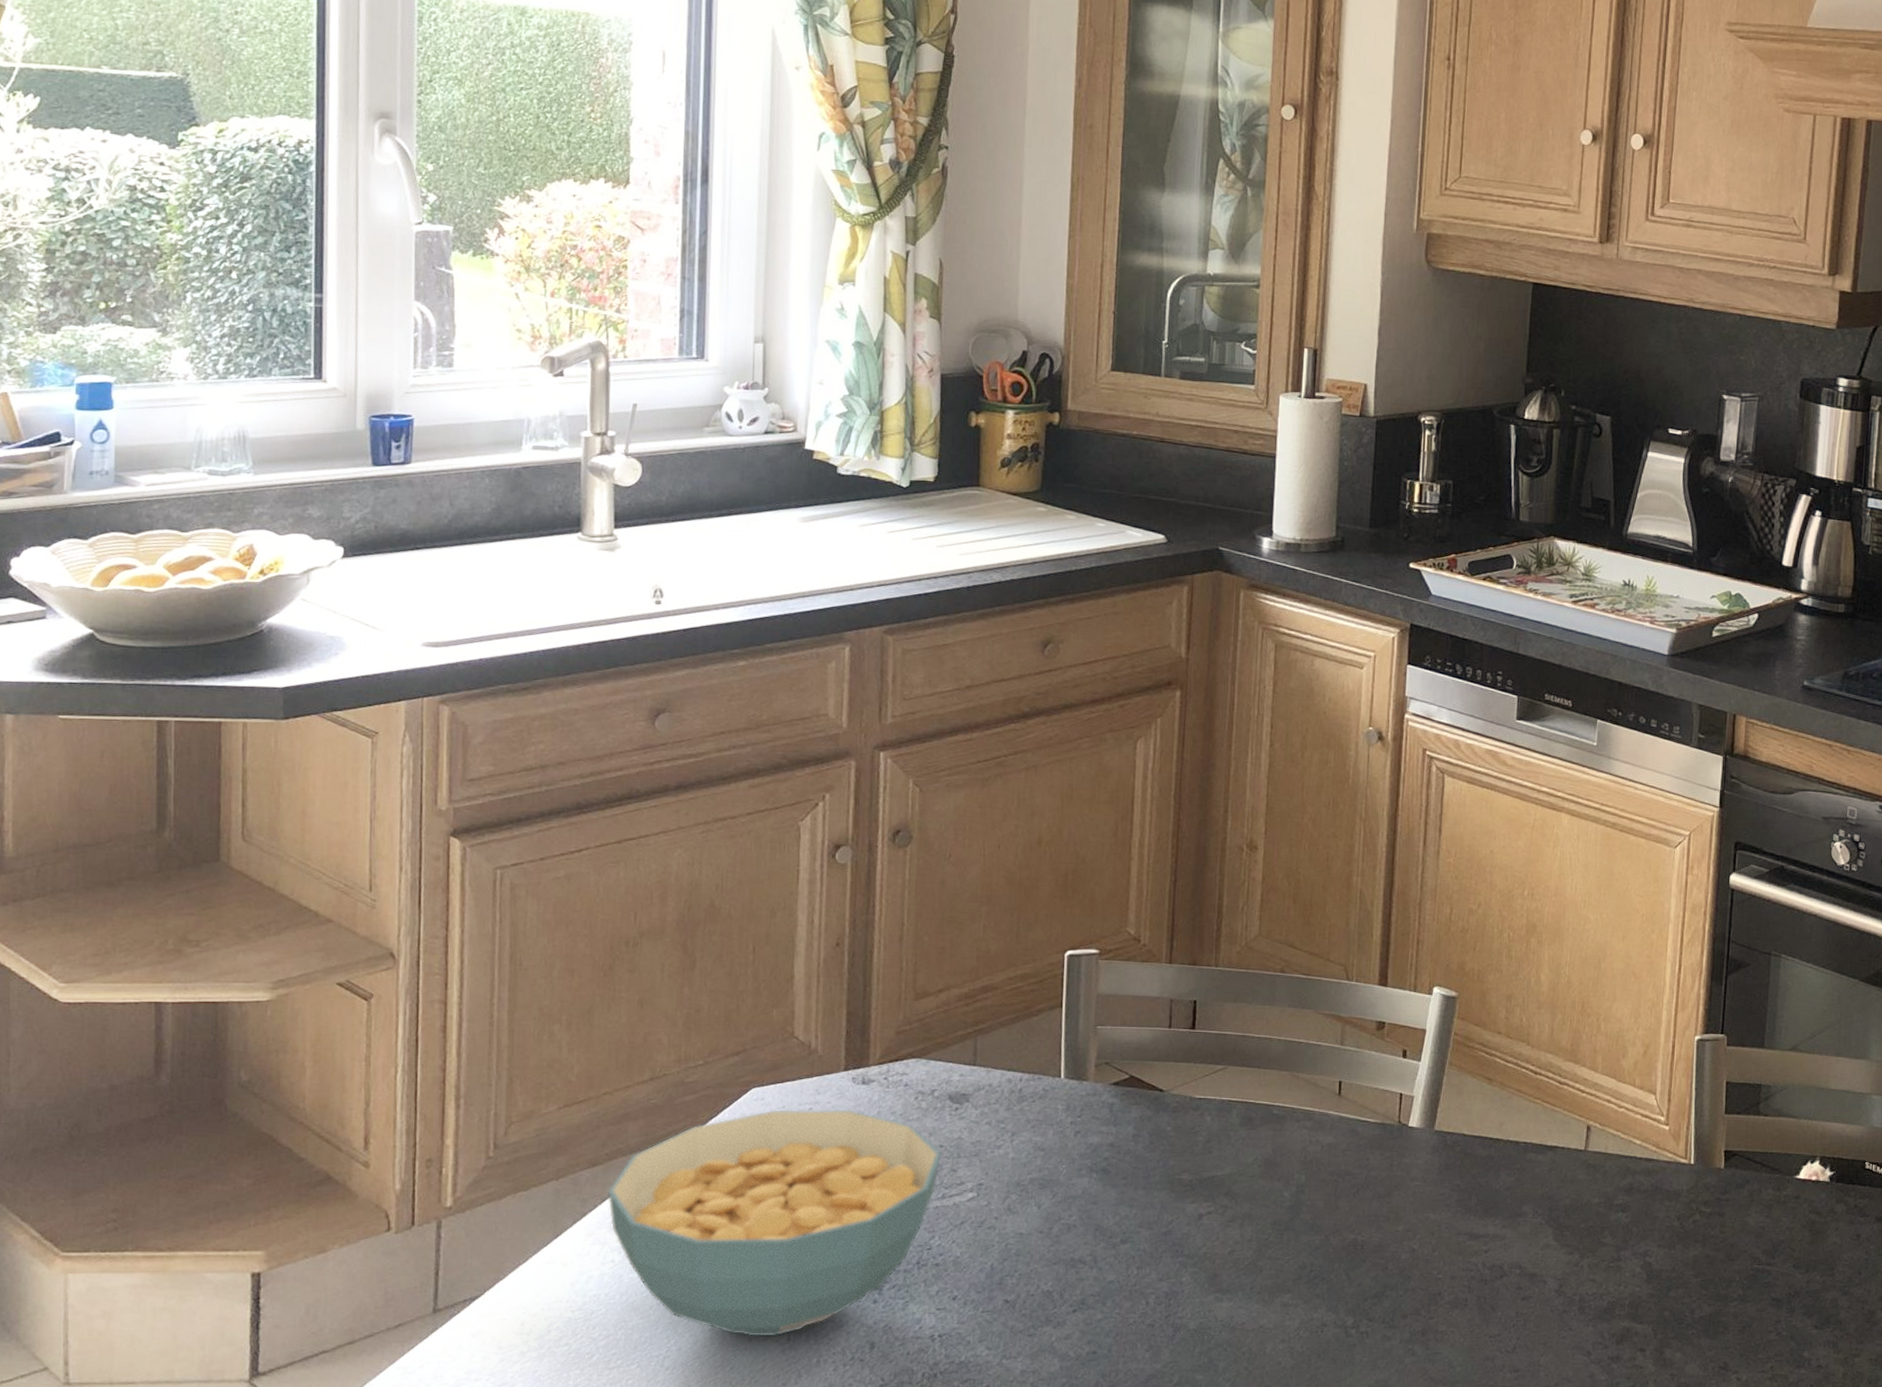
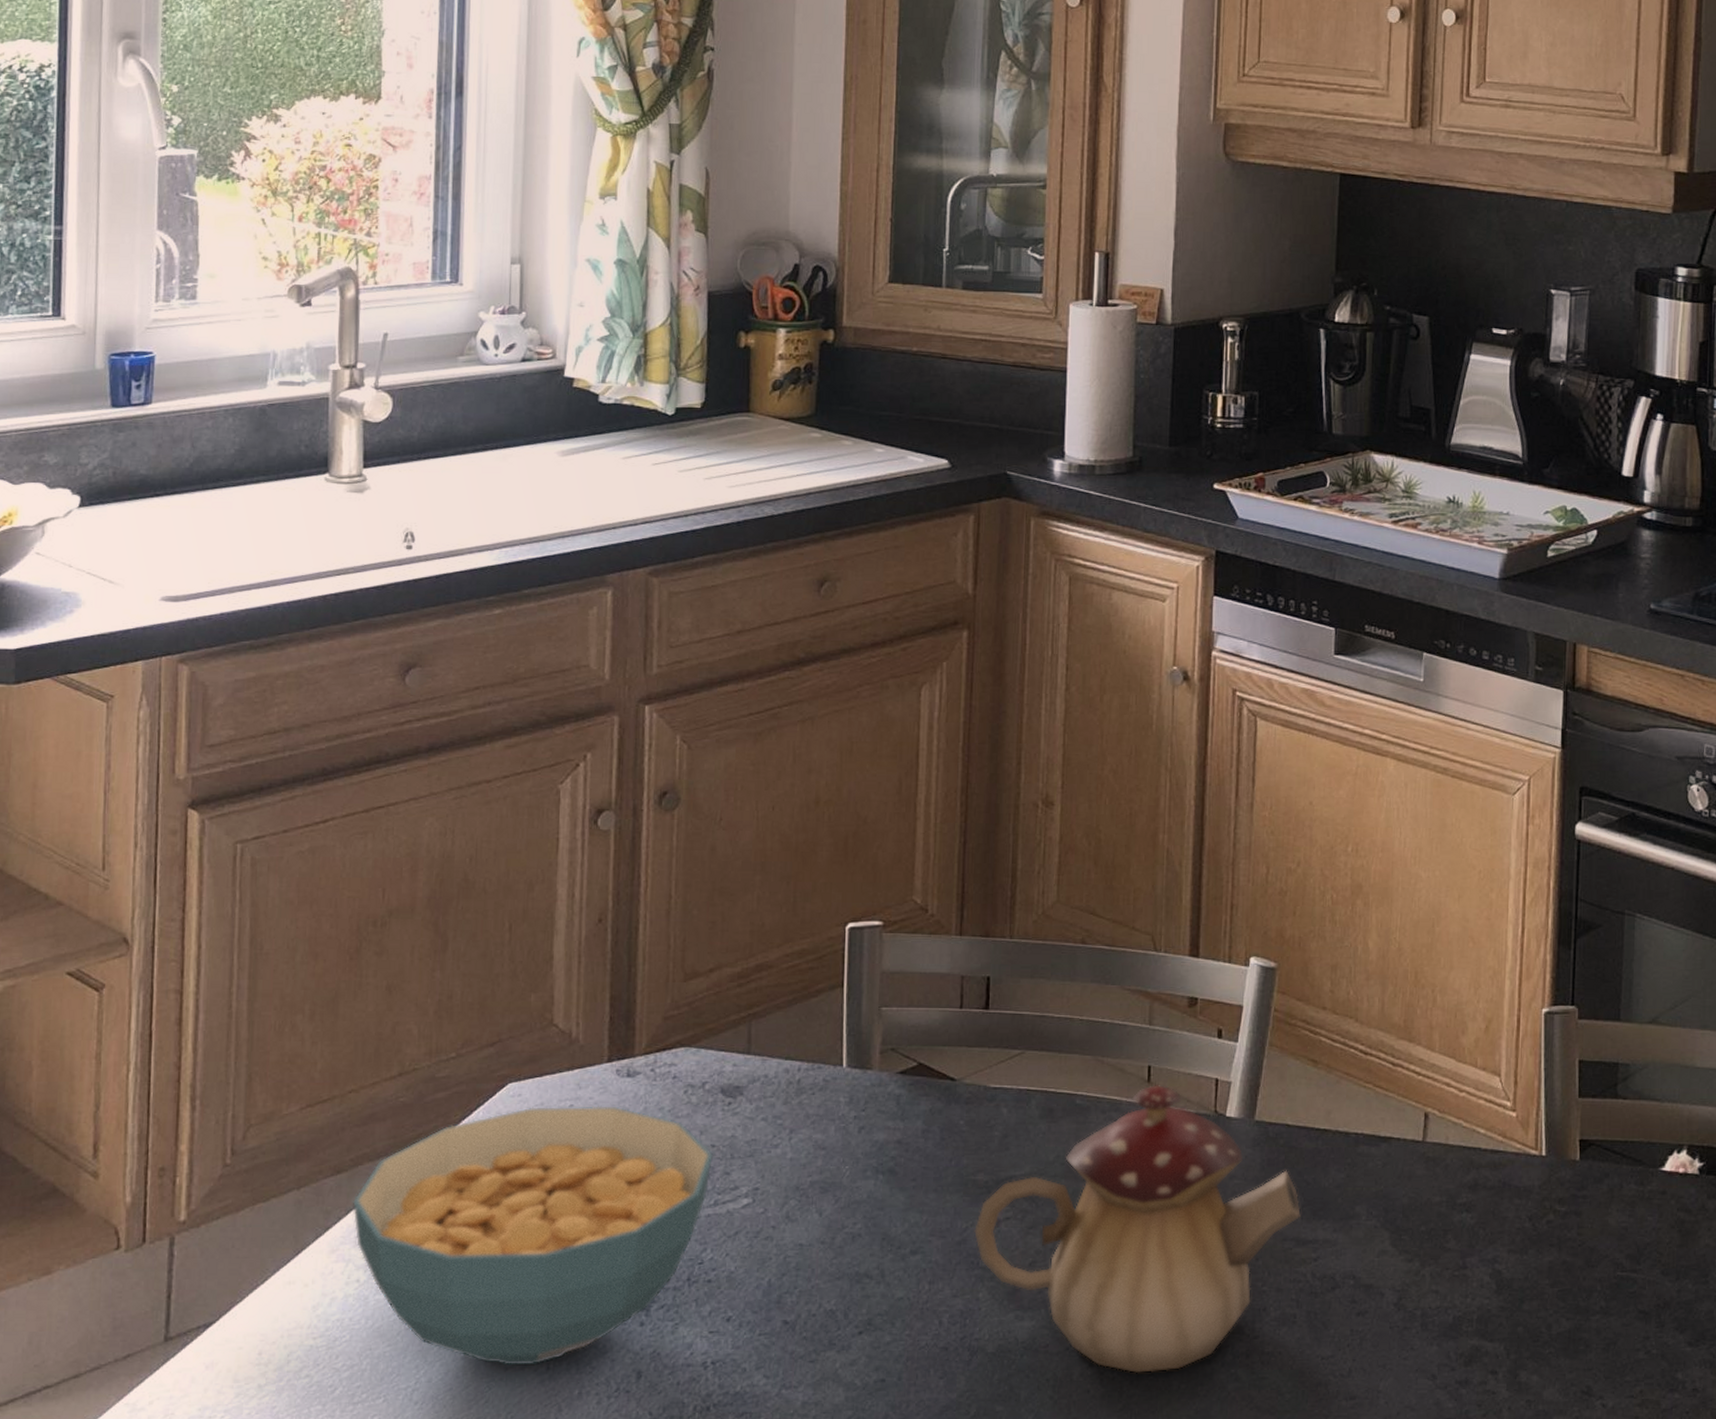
teapot: none [1178,1097,1474,1349] -> present [973,1084,1301,1374]

